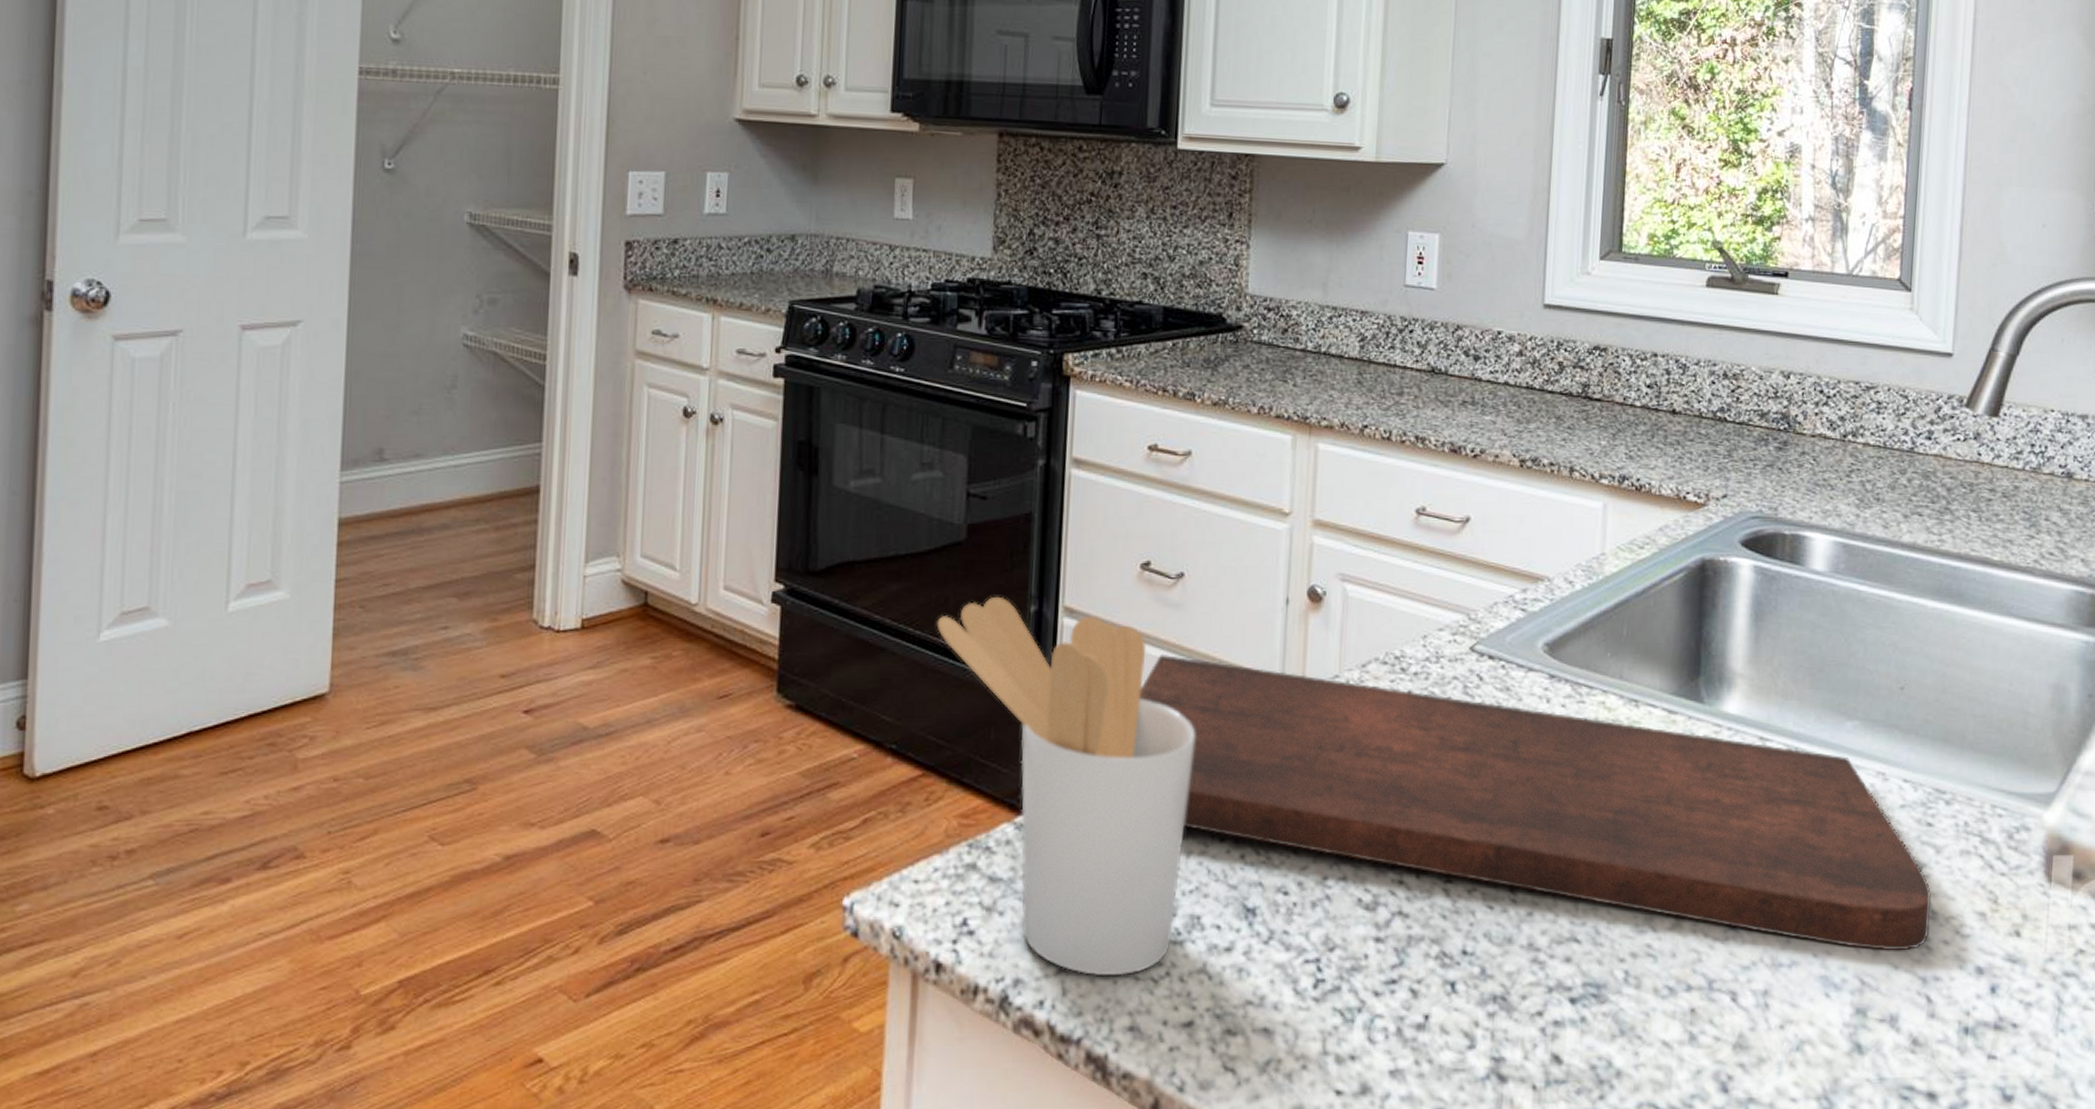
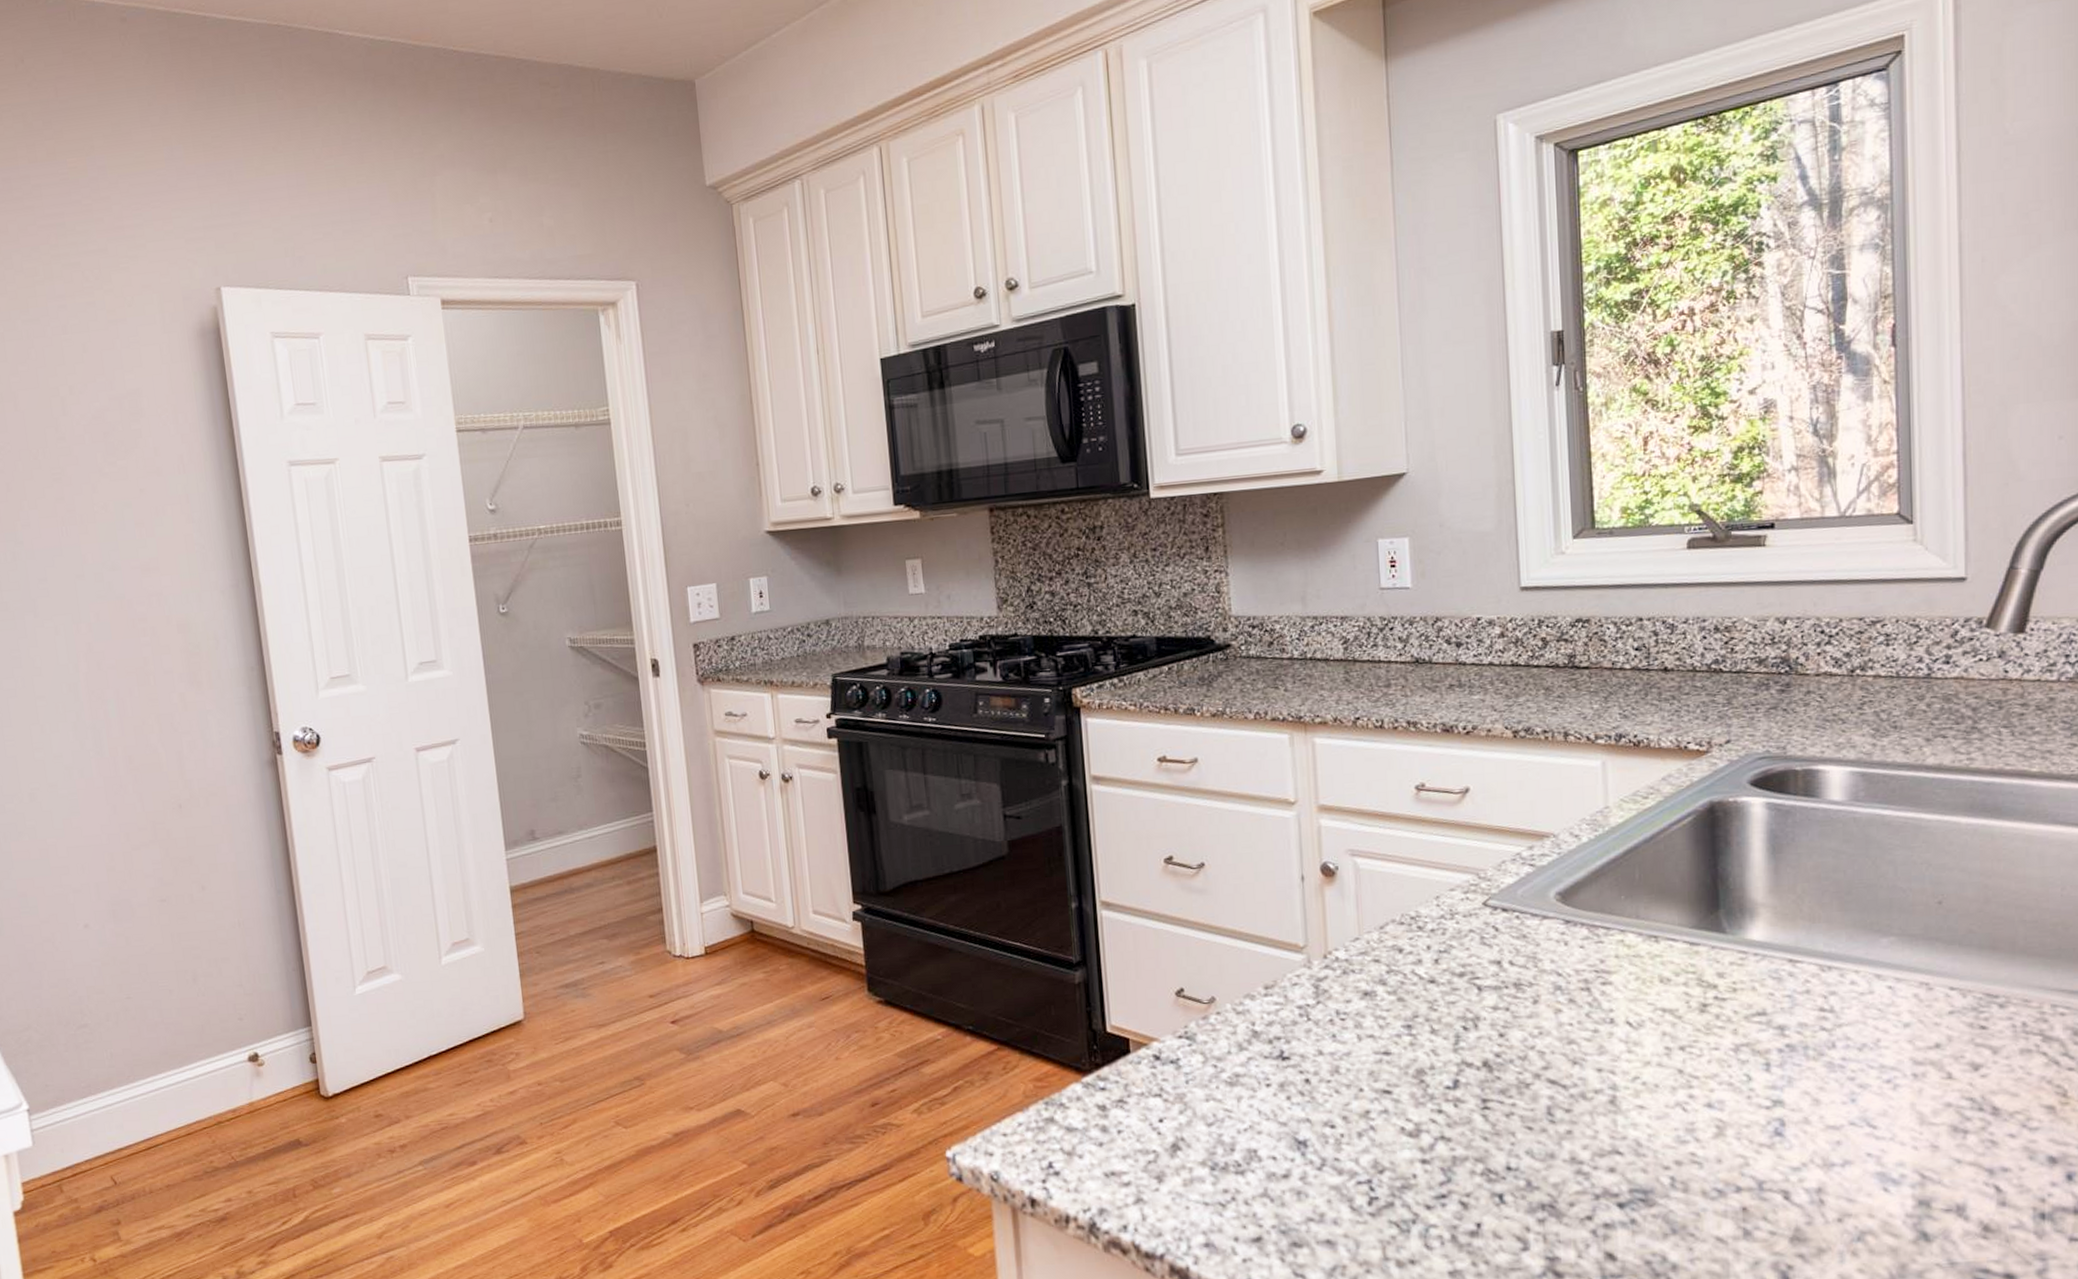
utensil holder: present [936,596,1196,976] -> none [992,897,1234,1203]
cutting board: present [1139,653,1932,951] -> none [1177,933,1993,1147]

